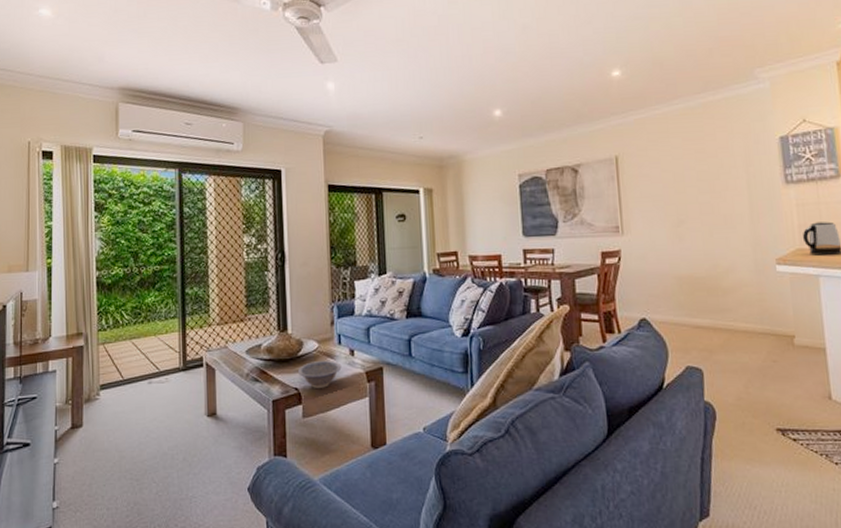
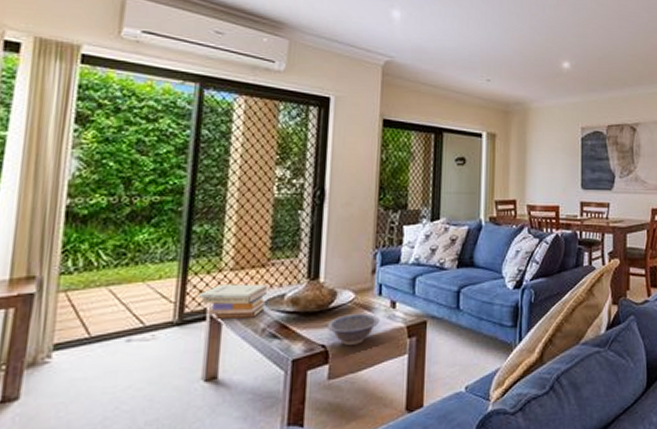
books: none [195,336,248,365] -> present [198,283,268,319]

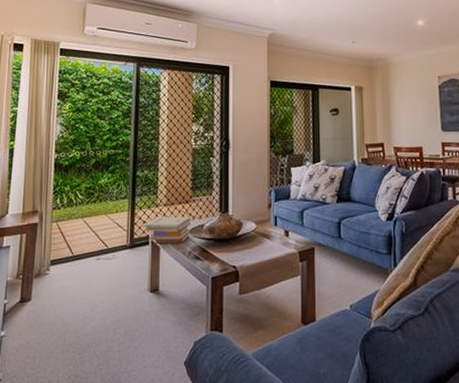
decorative bowl: present [328,312,380,345] -> none [237,240,277,266]

